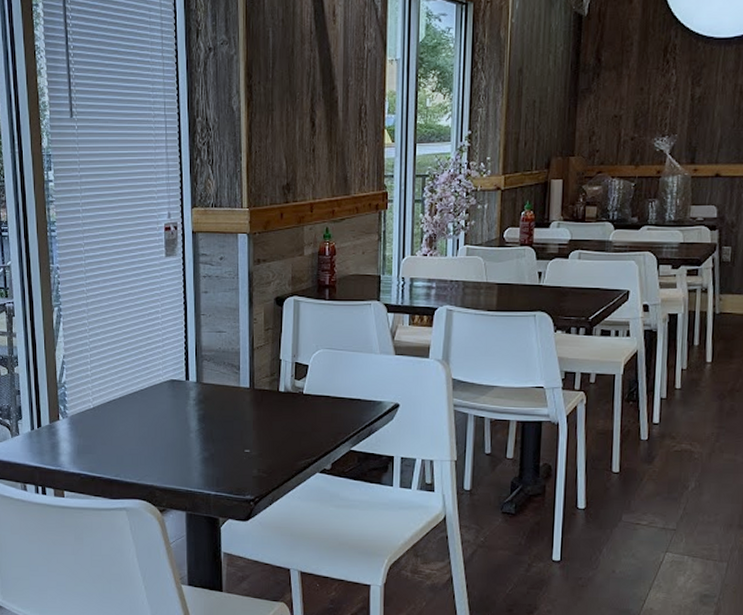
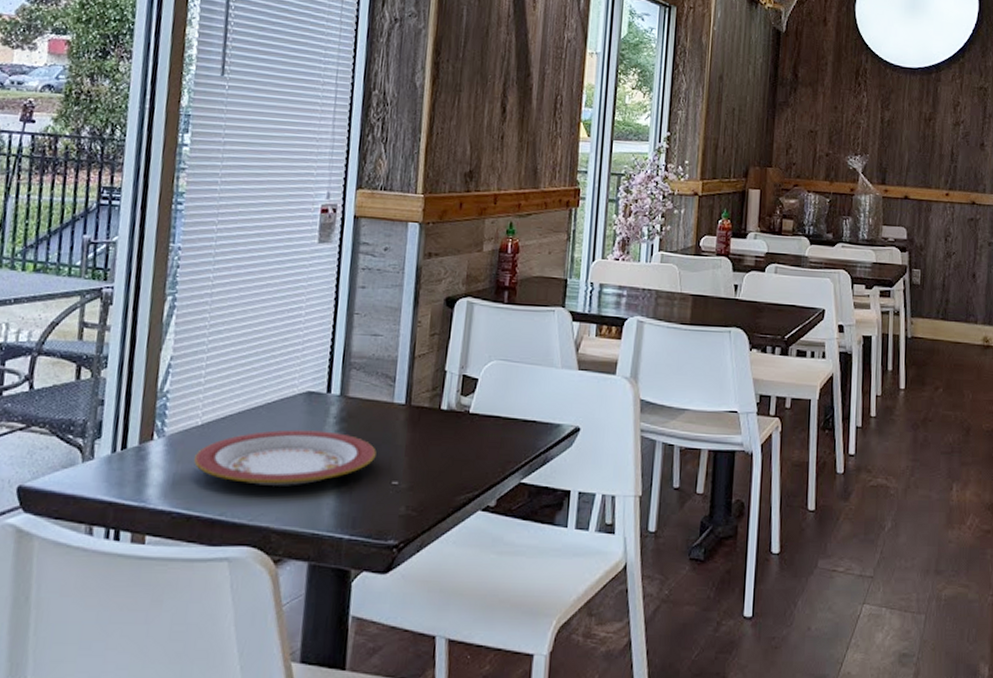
plate: none [92,410,230,455] -> present [194,429,377,487]

